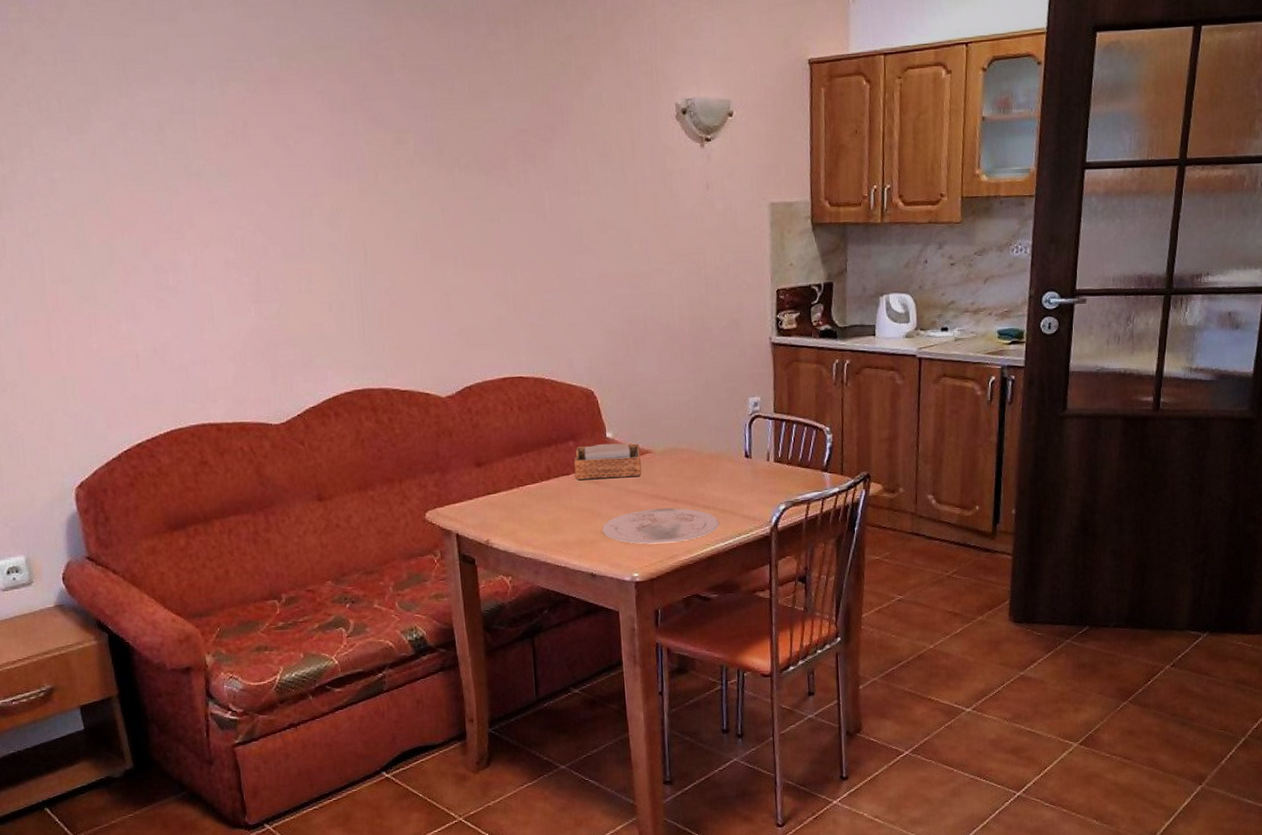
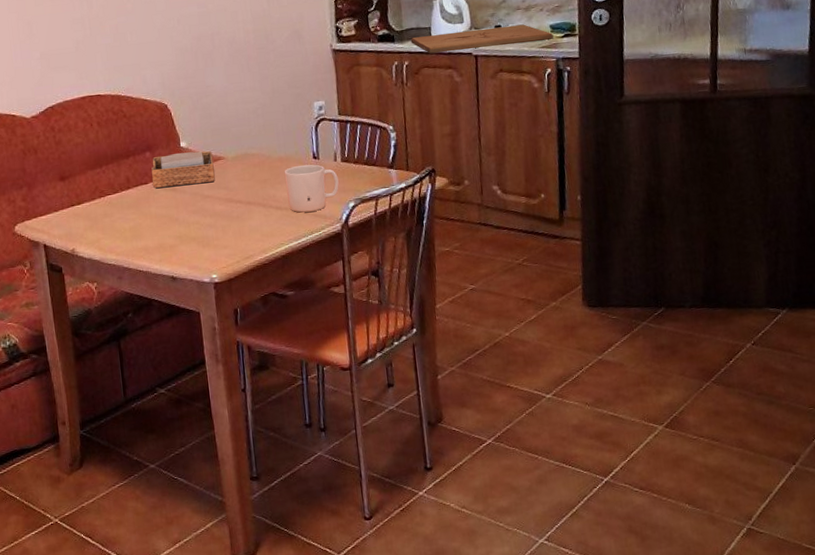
plate: present [602,508,720,544] -> none [180,210,292,247]
mug: none [714,462,771,513] -> present [284,164,339,213]
cutting board: none [853,328,1000,354] -> present [410,24,553,54]

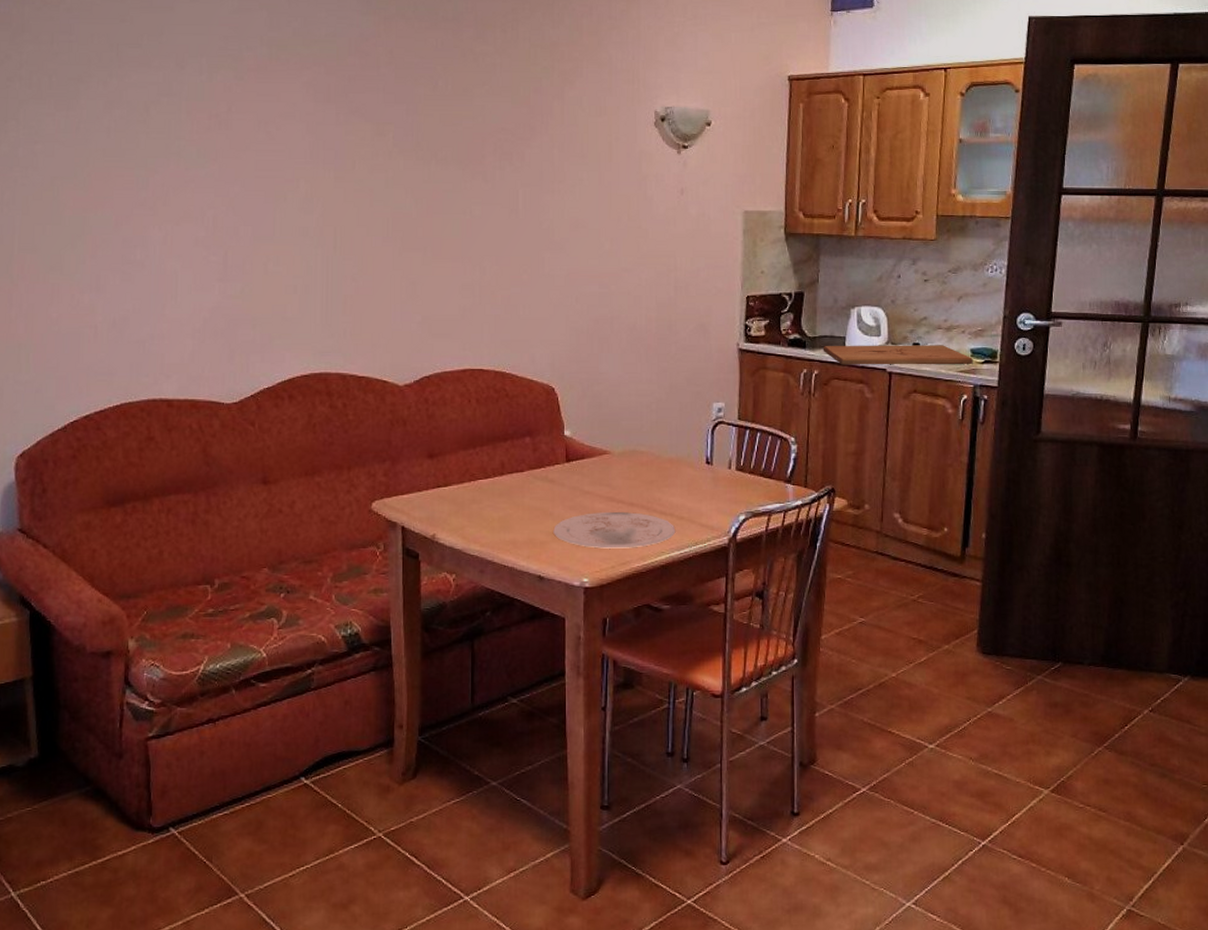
napkin holder: present [151,151,215,188] -> none [528,441,599,478]
plate: none [180,210,292,247] -> present [553,511,676,549]
mug: present [284,164,339,213] -> none [673,469,731,521]

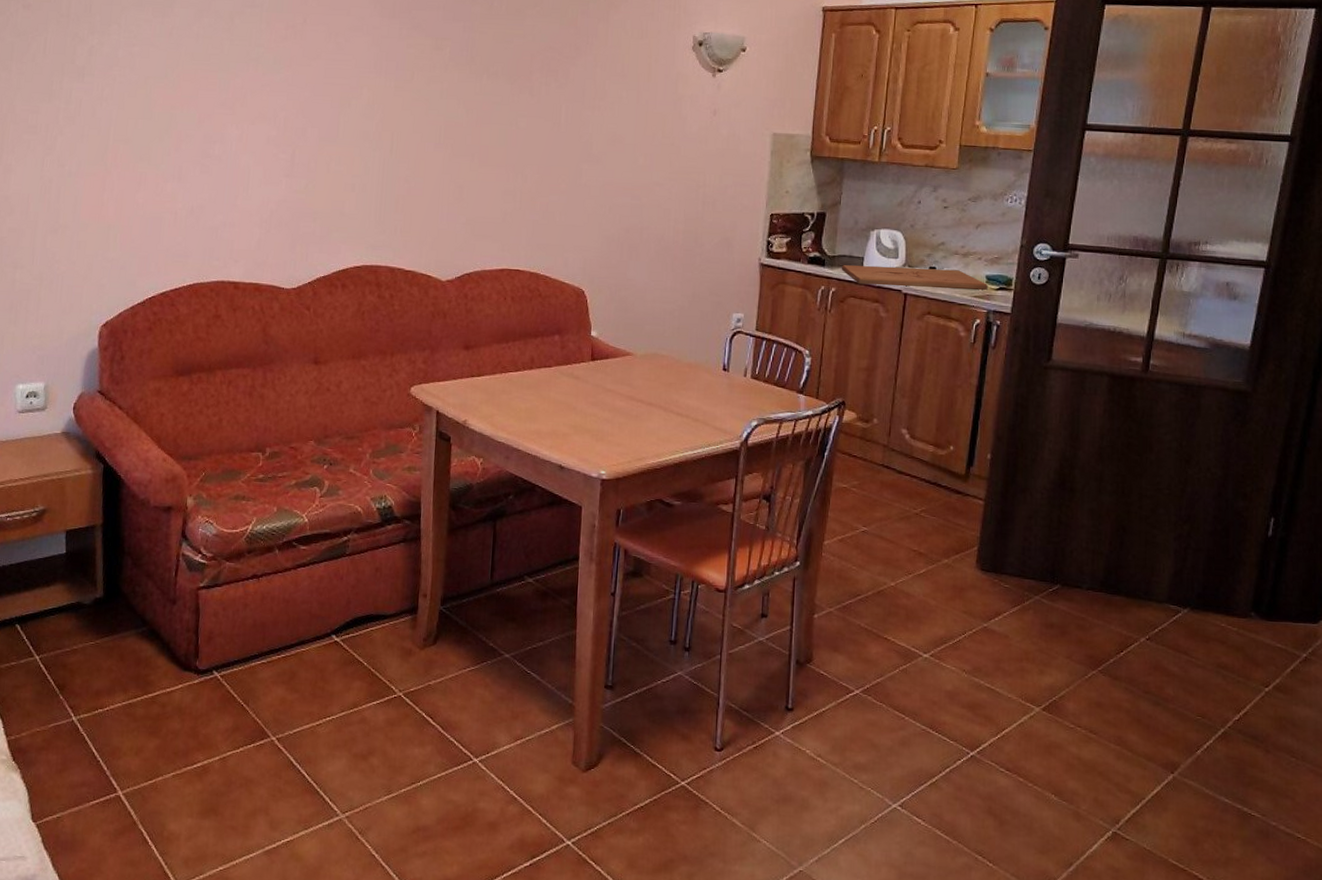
plate: present [553,511,676,549] -> none [575,409,691,445]

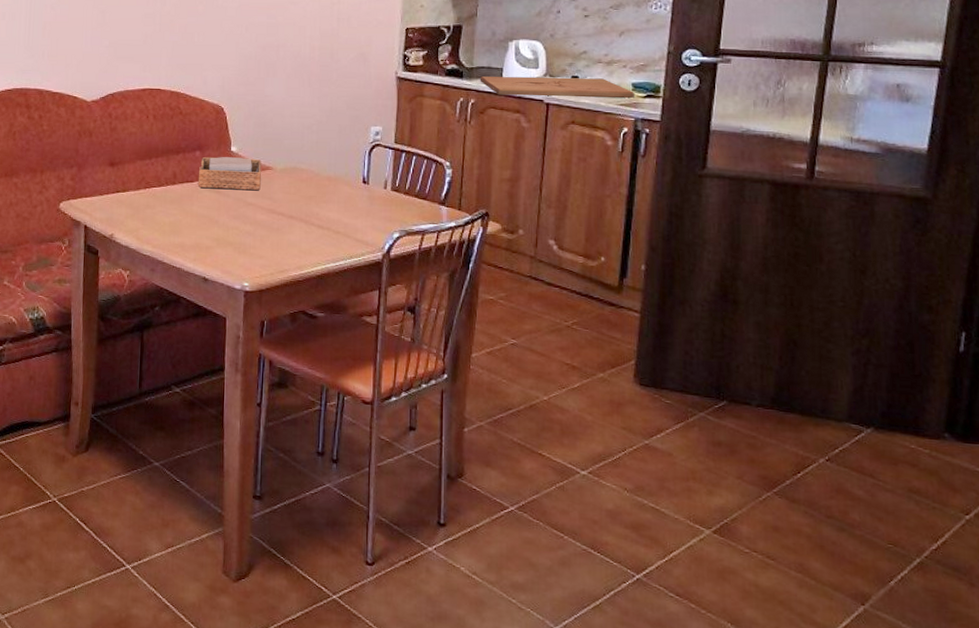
napkin holder: none [556,341,623,377] -> present [197,156,262,191]

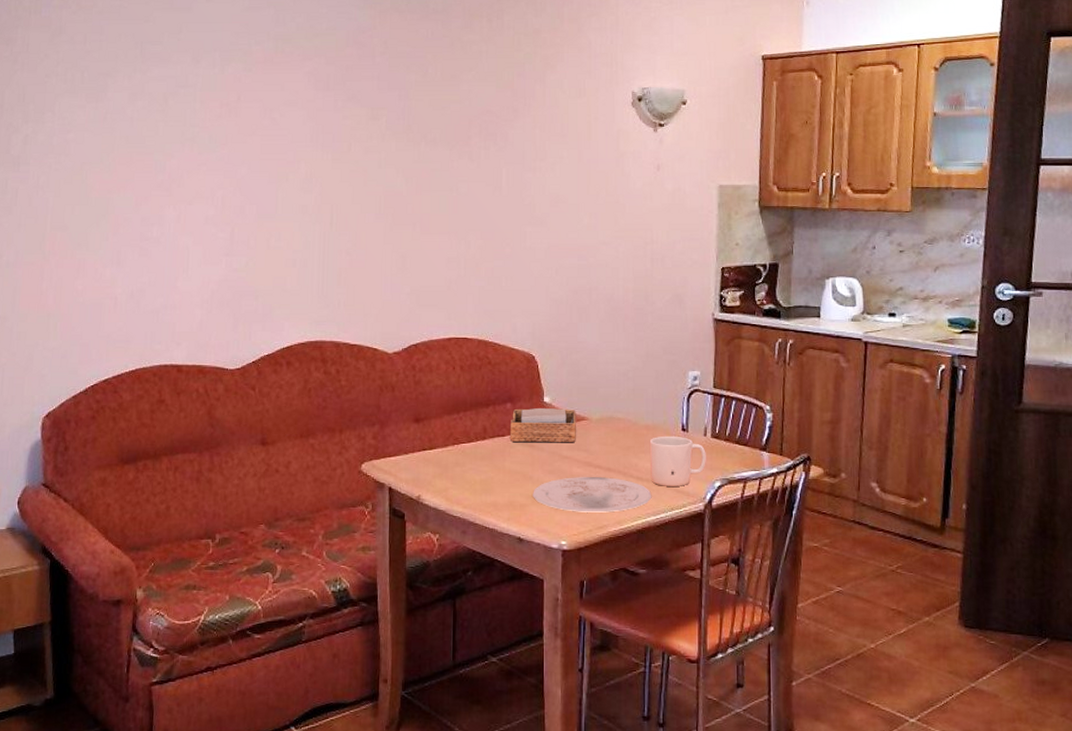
plate: none [218,222,332,258] -> present [533,476,652,513]
mug: none [330,187,386,236] -> present [649,435,706,486]
cutting board: present [480,76,634,98] -> none [797,315,951,335]

